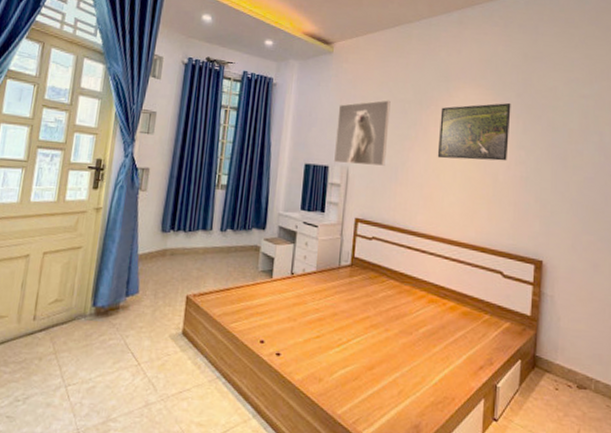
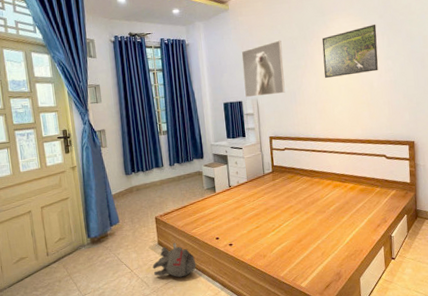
plush toy: none [166,336,227,388] -> present [152,243,197,278]

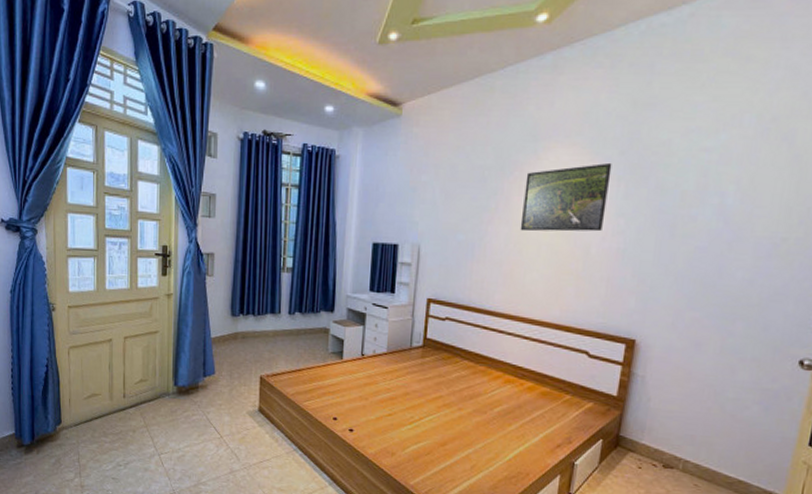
plush toy: present [152,243,197,278] -> none [247,413,303,459]
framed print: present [241,40,285,98] -> none [404,167,468,242]

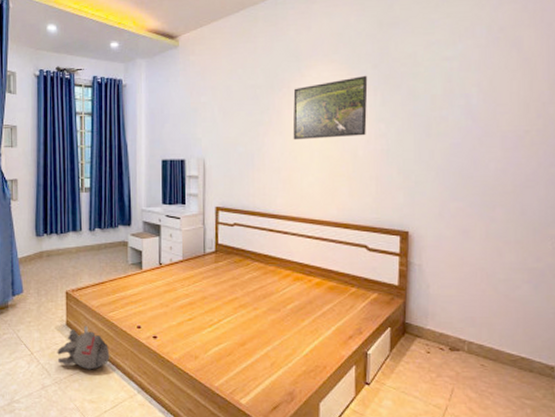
plush toy: none [247,413,303,459] -> present [57,326,110,370]

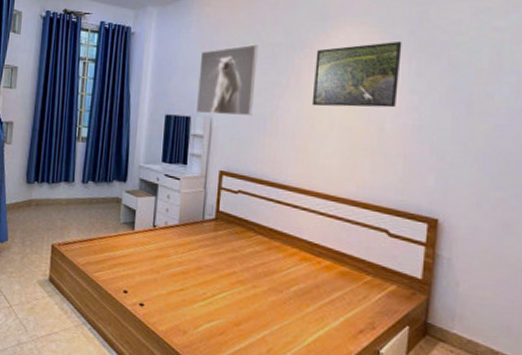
plush toy: present [57,326,110,370] -> none [36,284,92,332]
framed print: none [189,87,242,156] -> present [196,44,258,116]

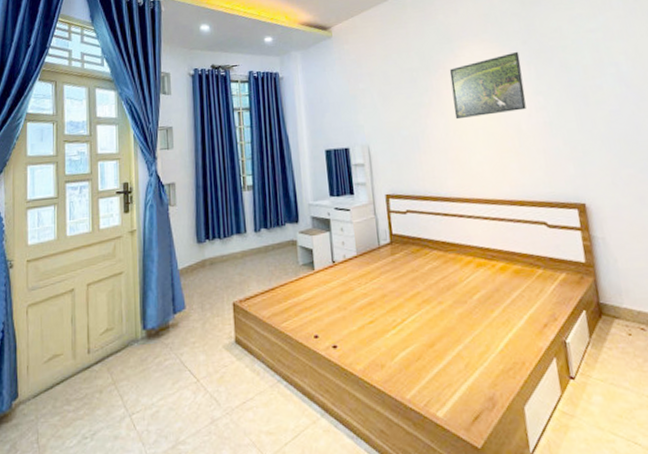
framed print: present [196,44,258,116] -> none [347,72,405,144]

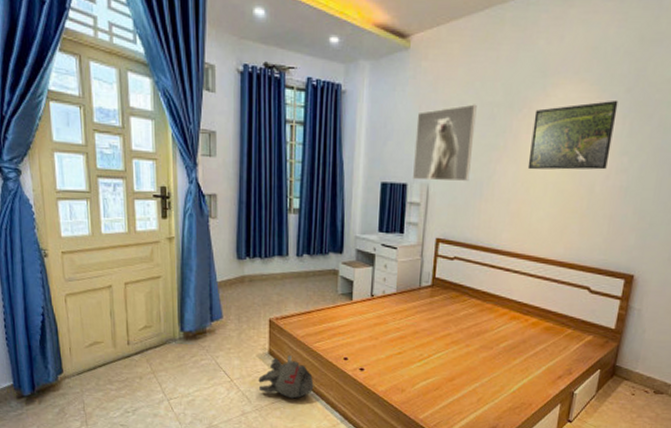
plush toy: none [226,341,287,394] -> present [258,355,314,399]
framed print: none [347,72,405,144] -> present [413,104,477,182]

